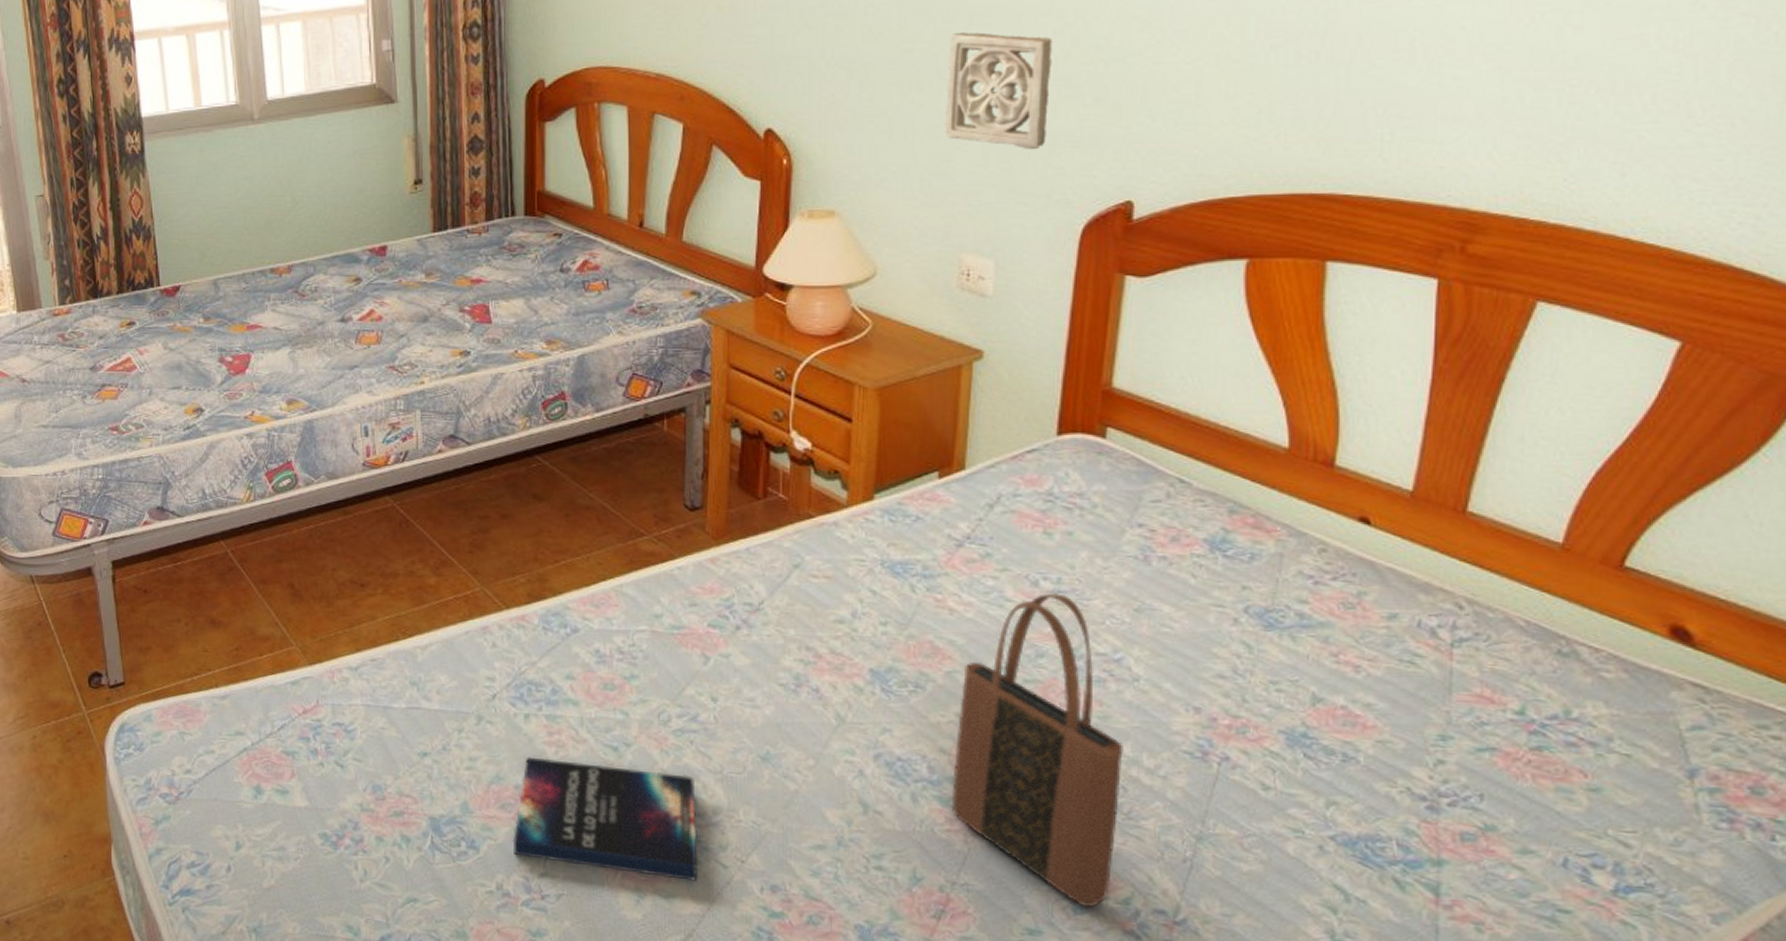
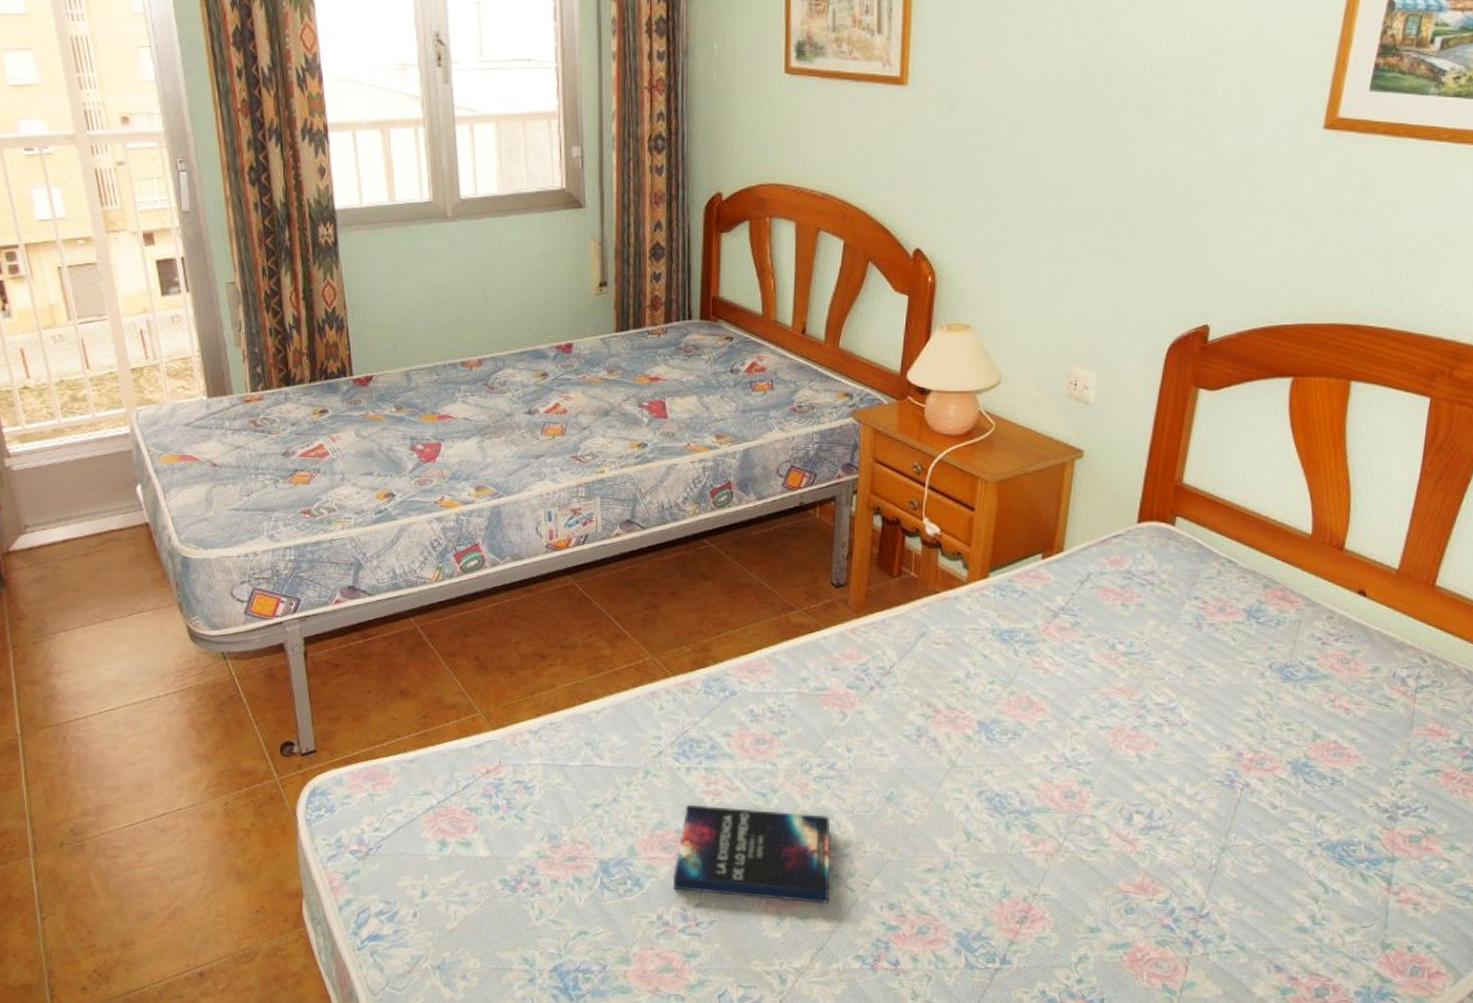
wall ornament: present [945,31,1052,150] -> none [1064,170,1155,278]
tote bag: present [951,593,1123,907] -> none [1036,654,1172,907]

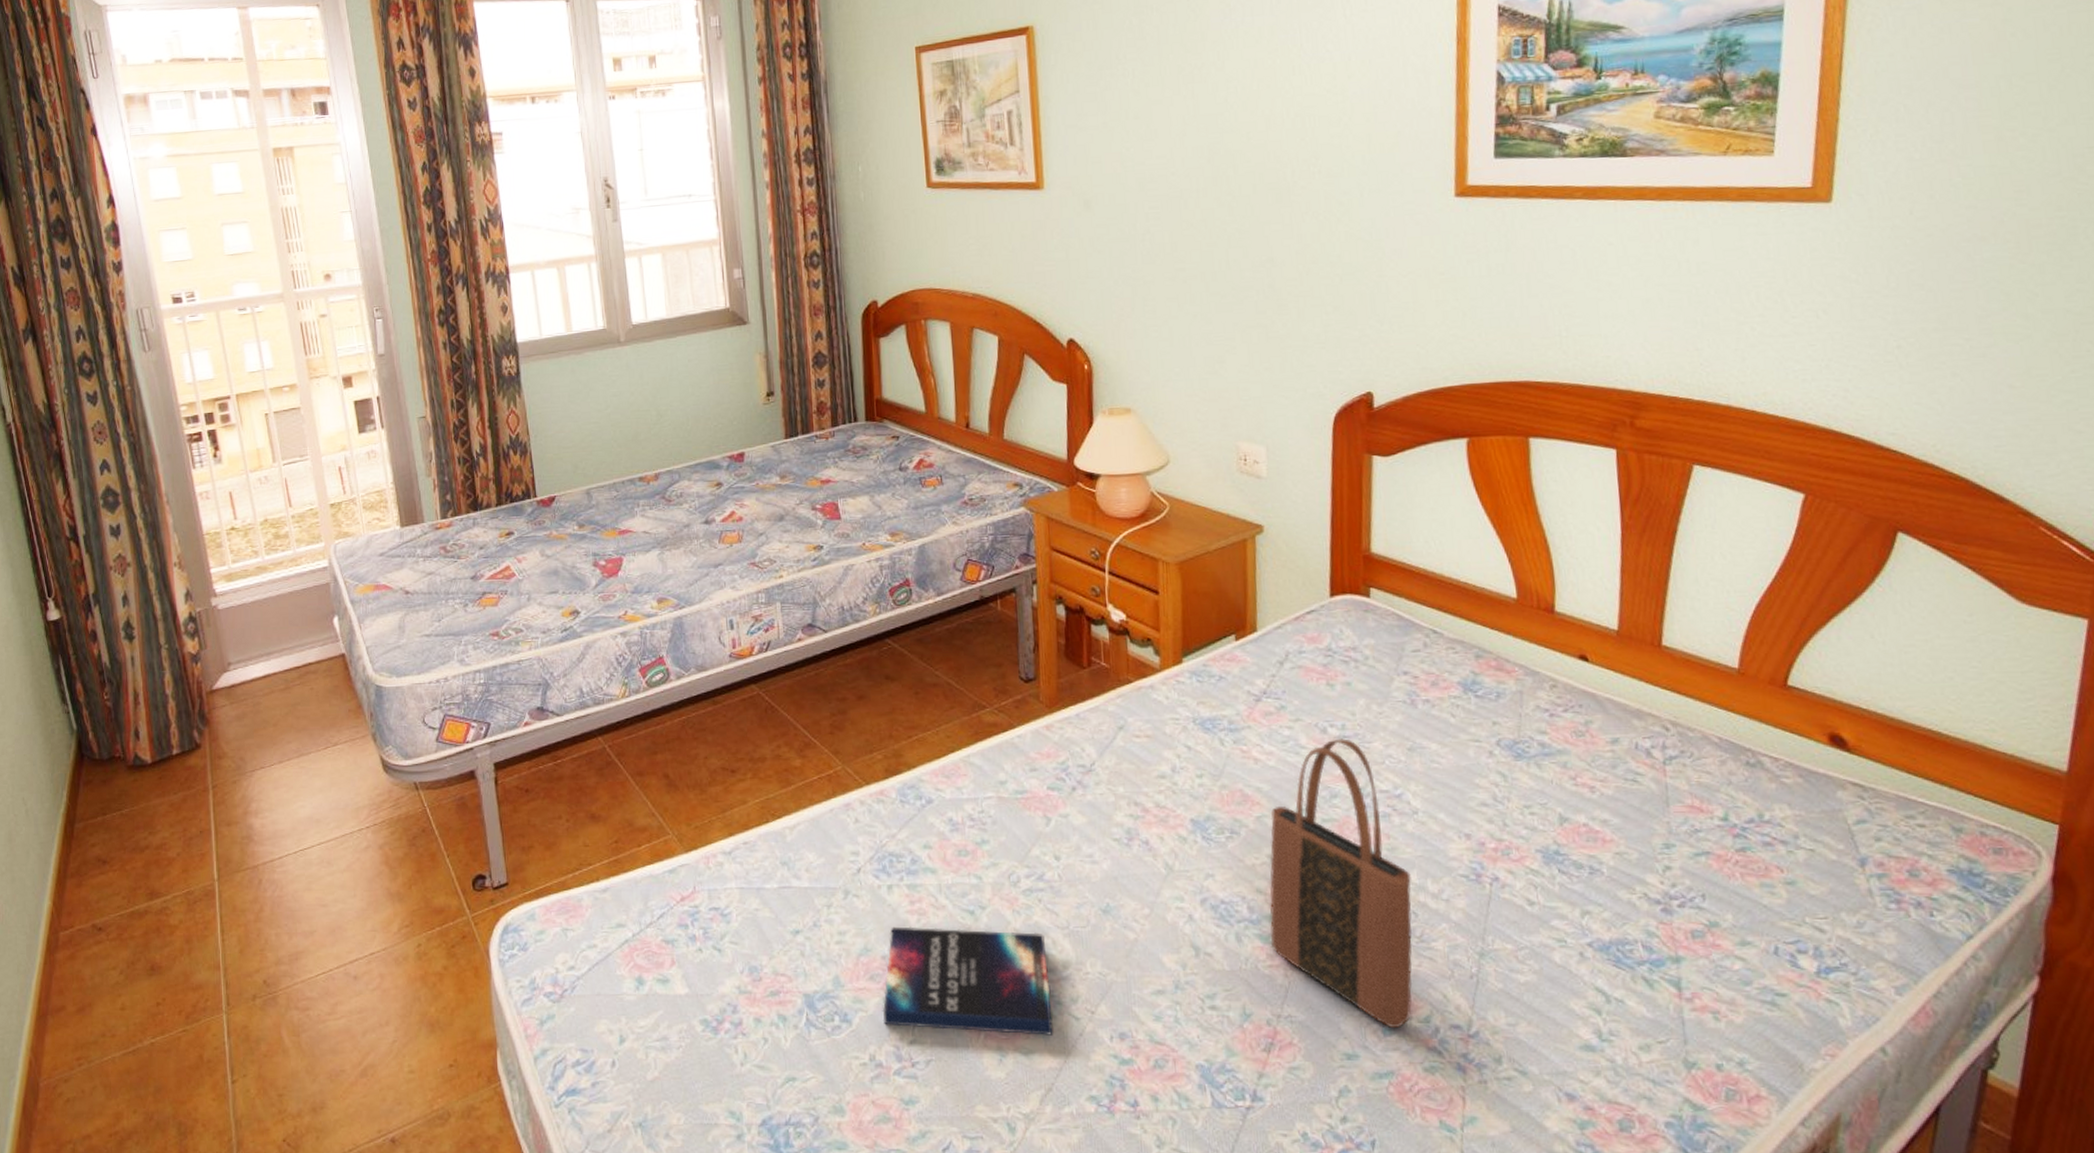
tote bag: none [1036,654,1172,907] -> present [1269,738,1413,1027]

